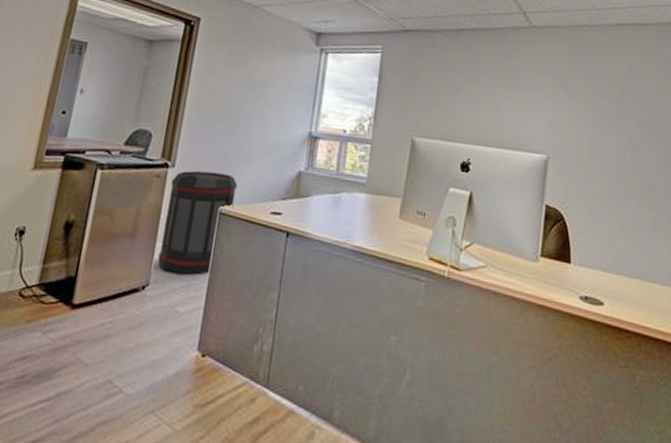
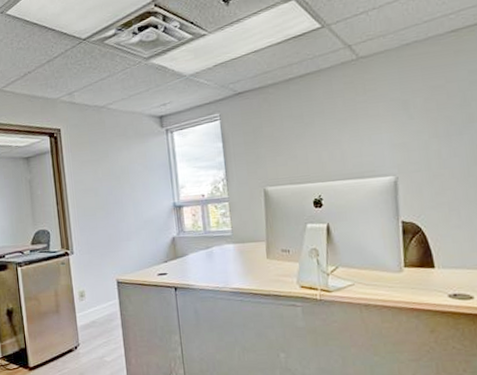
trash can: present [157,170,237,275] -> none [74,251,127,334]

